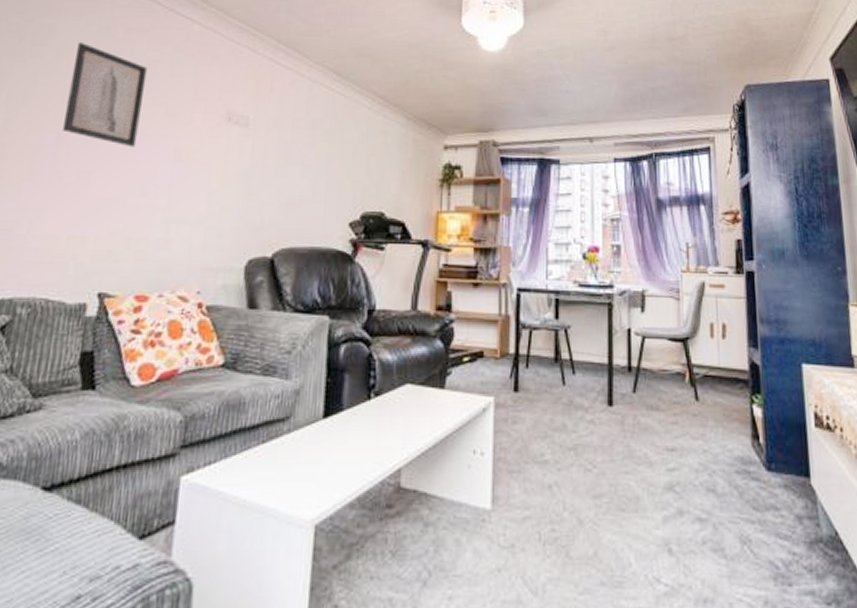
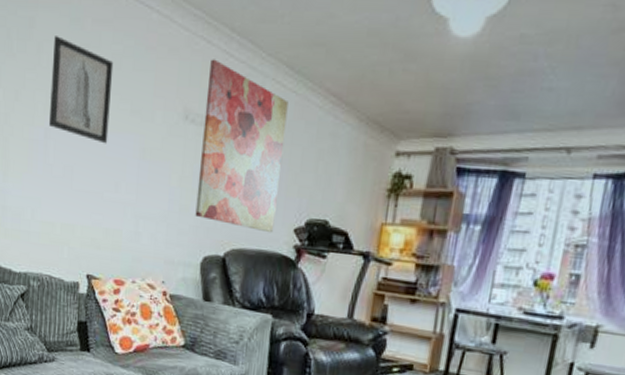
wall art: none [238,66,337,229] -> present [195,59,289,233]

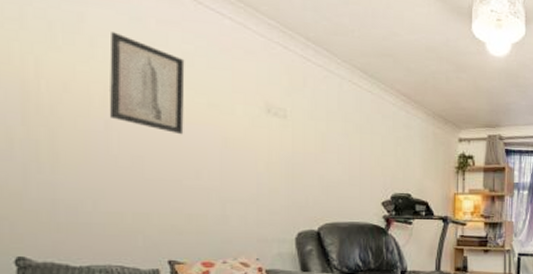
wall art: present [195,59,289,233] -> none [286,62,365,207]

